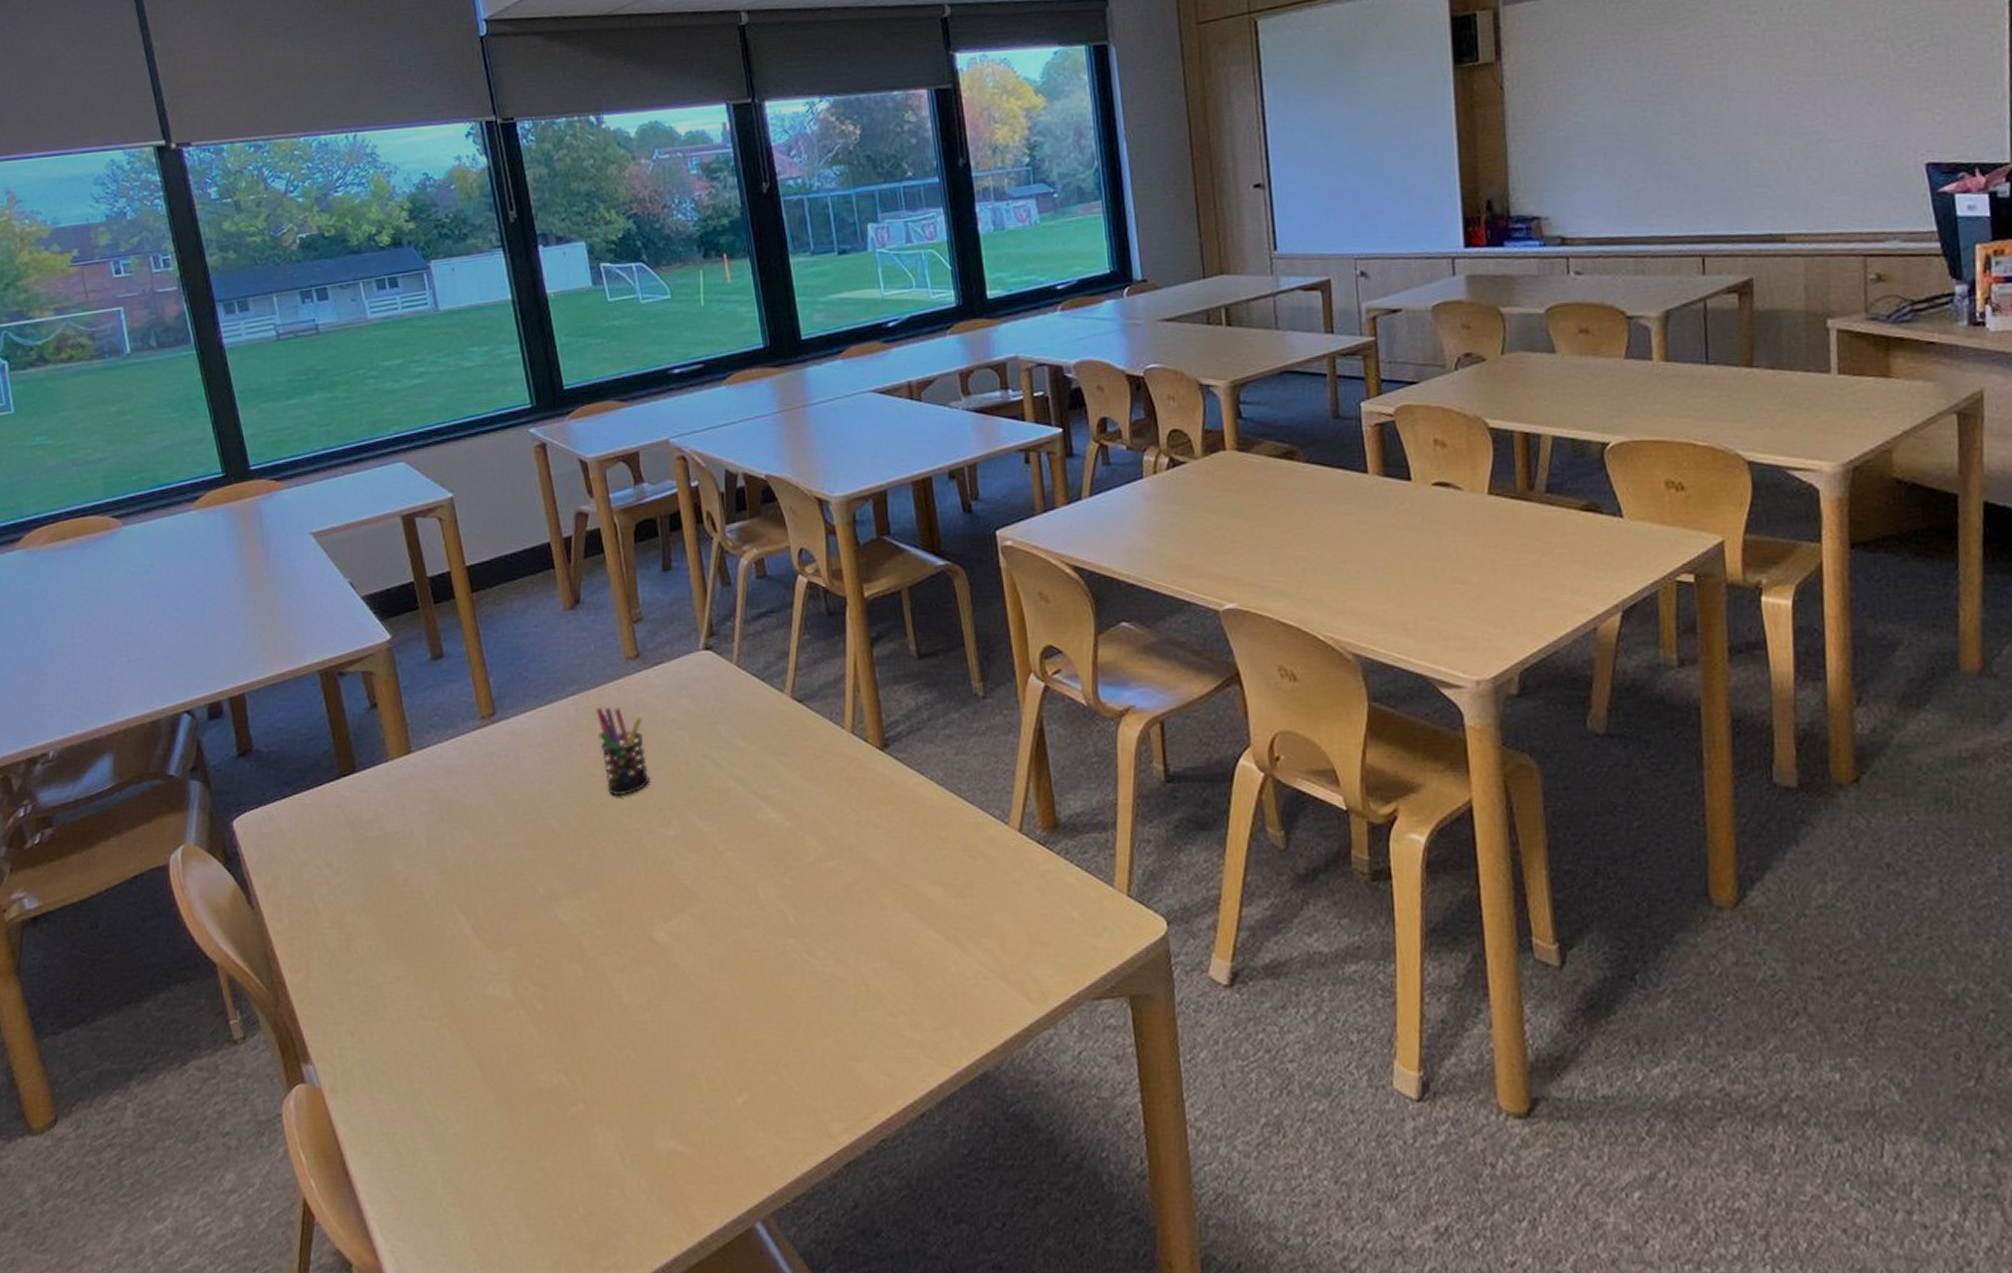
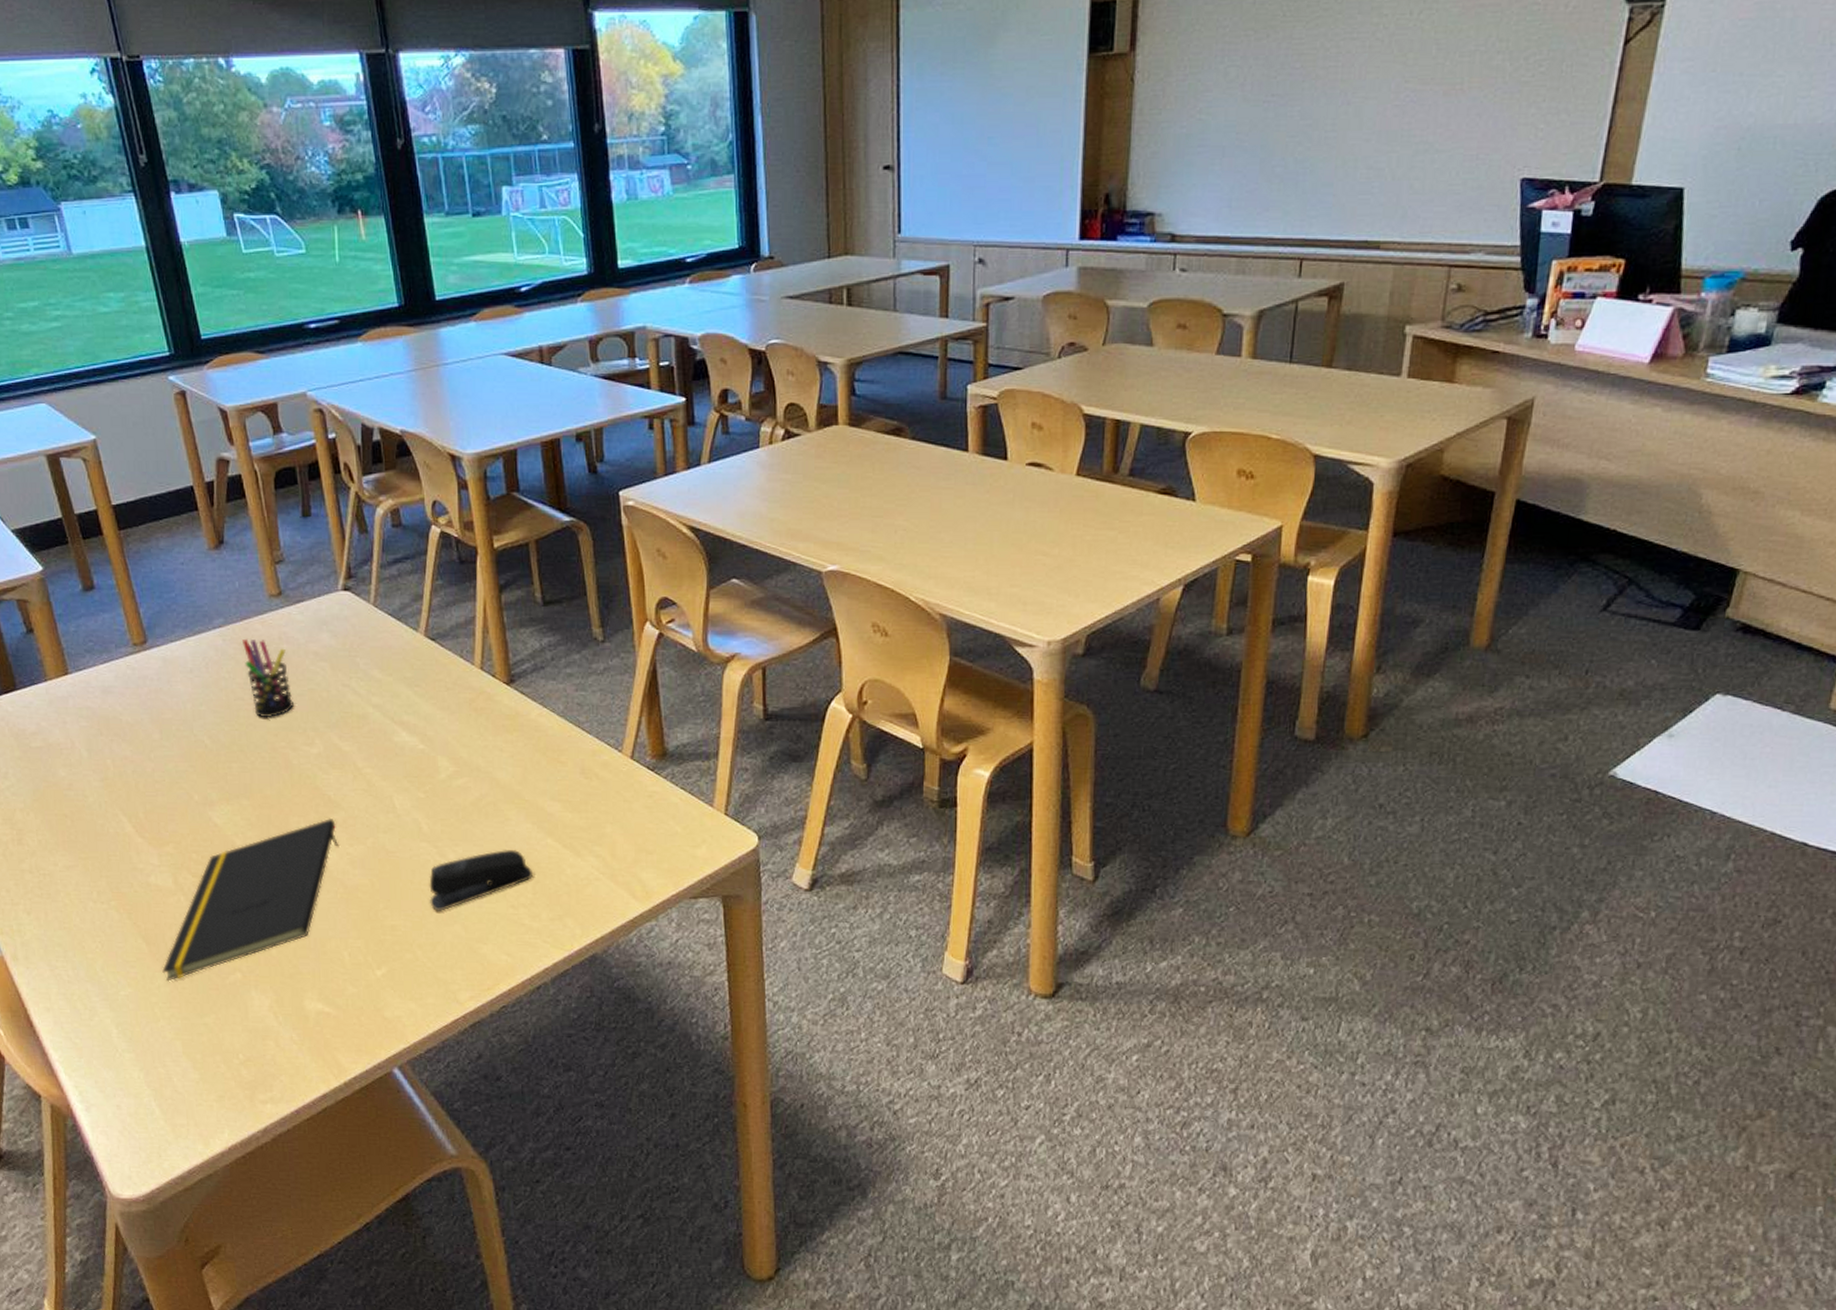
notepad: none [496,911,695,1116] -> present [162,817,338,982]
stapler: none [796,945,913,1022] -> present [429,850,533,911]

